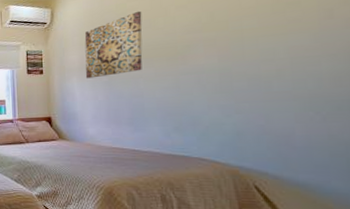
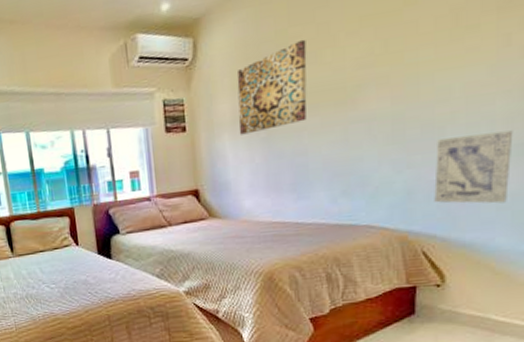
wall art: none [263,88,343,150] -> present [434,130,513,204]

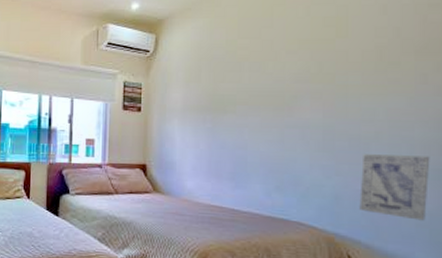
wall art: present [237,39,307,135] -> none [188,50,252,123]

